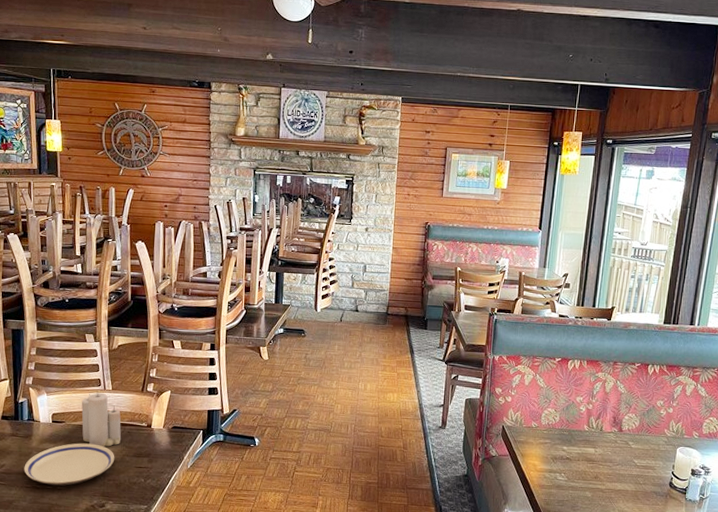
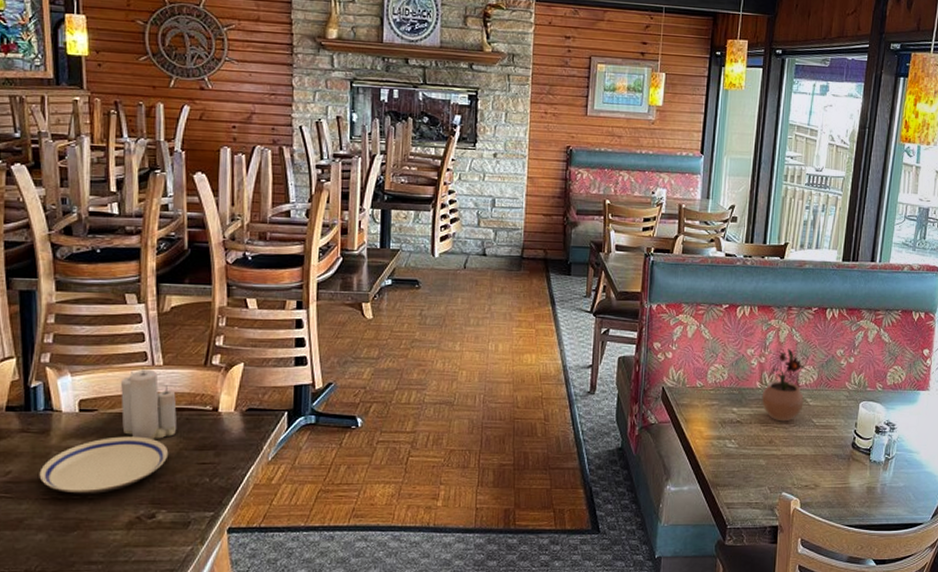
potted flower: none [588,397,628,461] -> present [761,348,805,422]

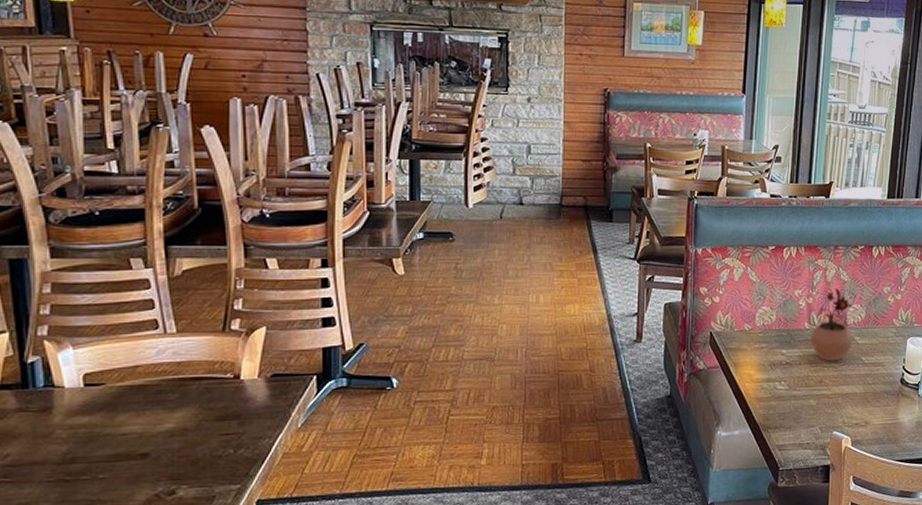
plate: present [39,436,169,495] -> none [42,409,187,475]
candle: present [120,368,177,441] -> none [129,337,196,413]

